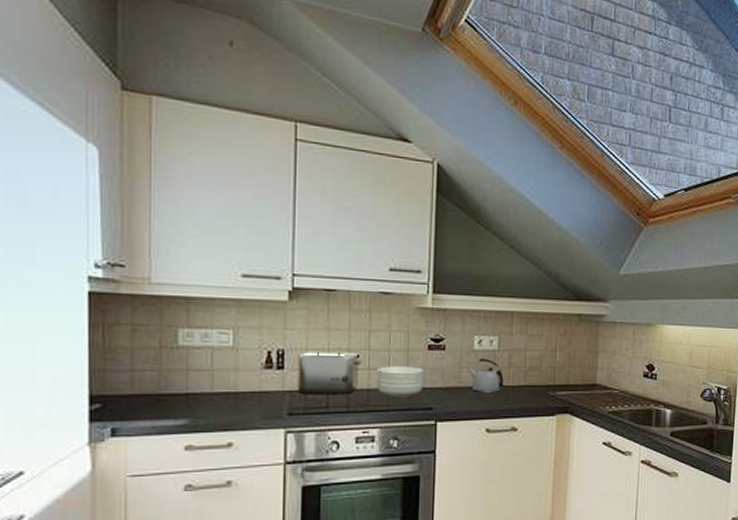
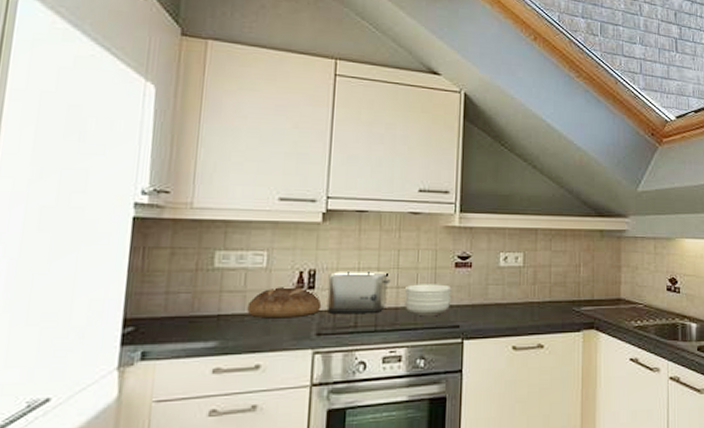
bread: none [216,367,290,398] -> present [247,287,321,319]
kettle: present [468,357,504,394] -> none [494,274,529,310]

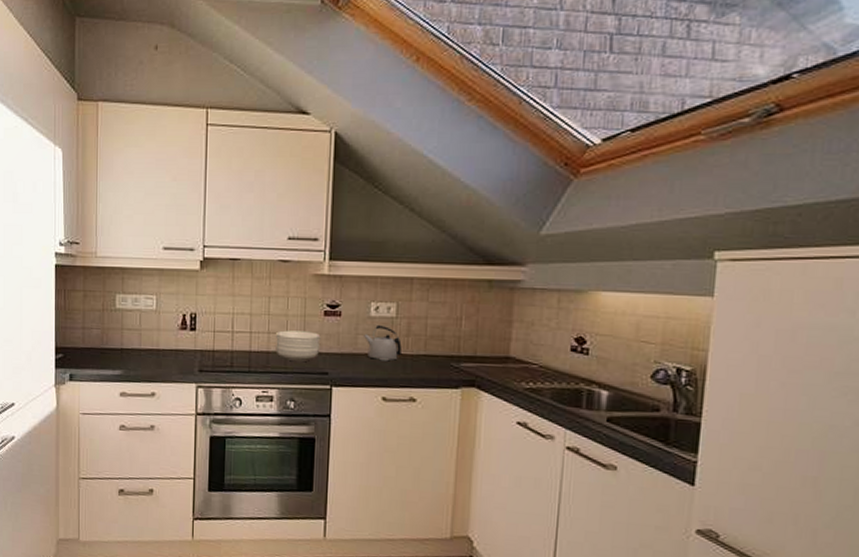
bread: present [247,287,321,319] -> none [143,327,201,355]
toaster: present [326,272,391,314] -> none [206,316,262,357]
kettle: none [494,274,529,310] -> present [364,324,402,362]

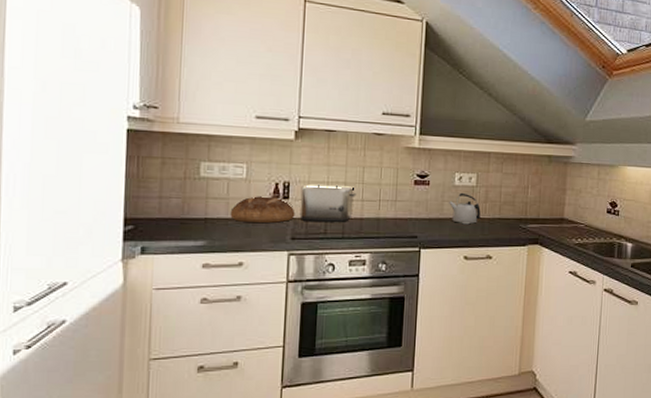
bread: none [143,327,201,355] -> present [230,196,294,224]
toaster: none [206,316,262,357] -> present [300,184,356,223]
bowl: present [274,330,321,363] -> none [368,198,411,228]

